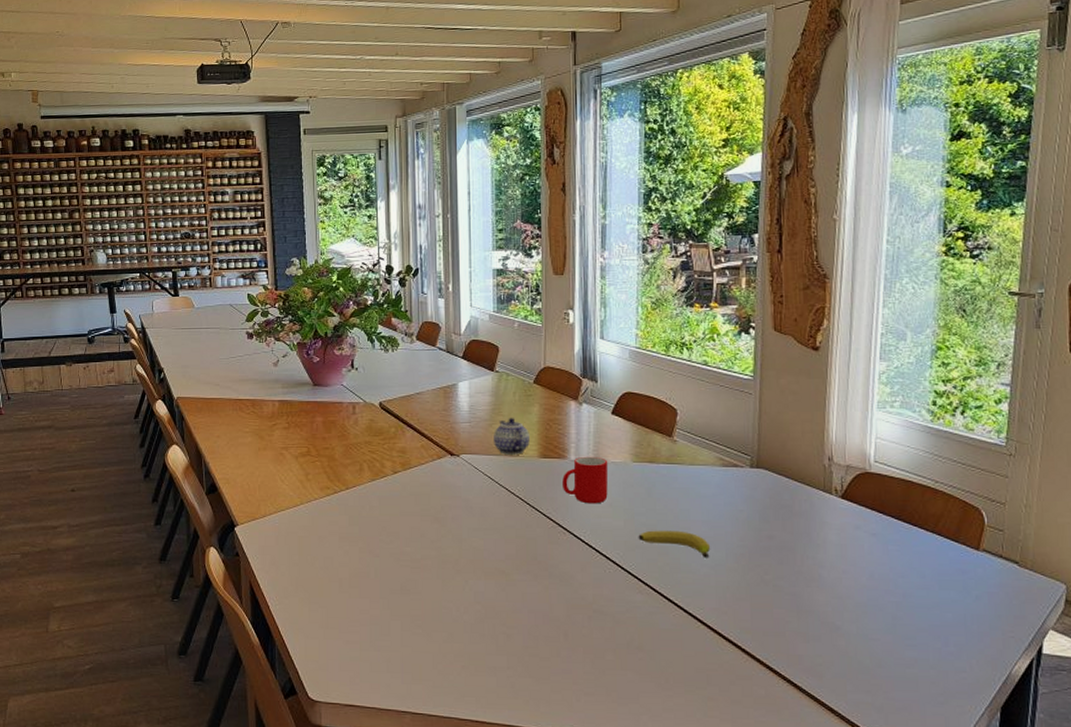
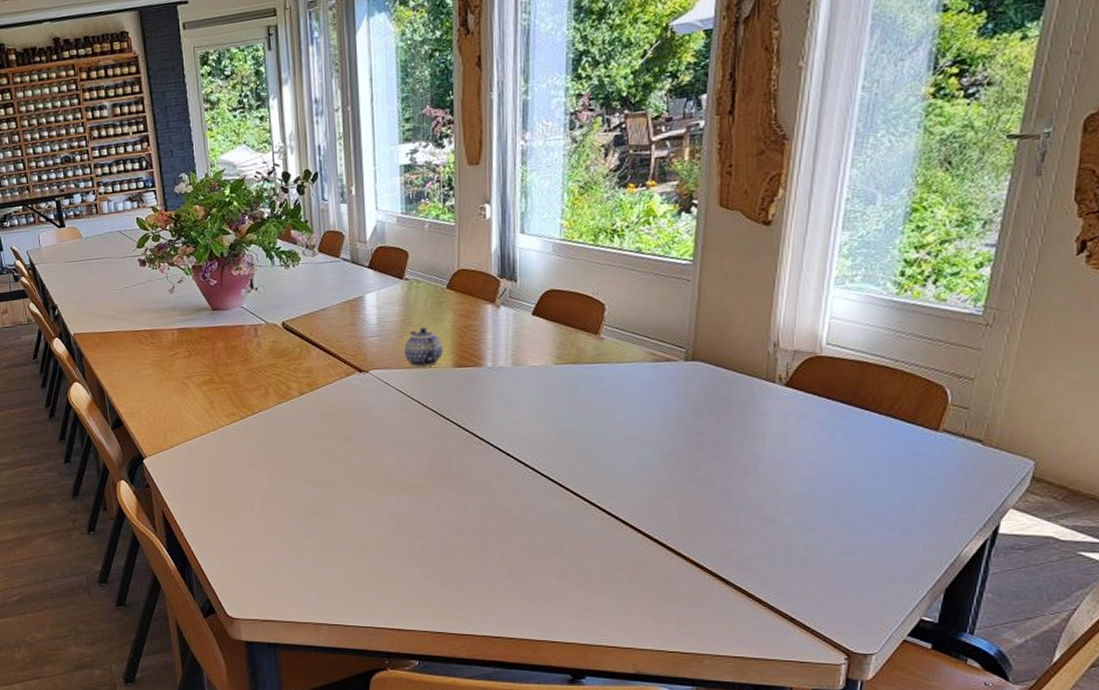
cup: present [562,456,609,504] -> none [478,361,528,412]
fruit: present [638,530,711,558] -> none [559,432,638,459]

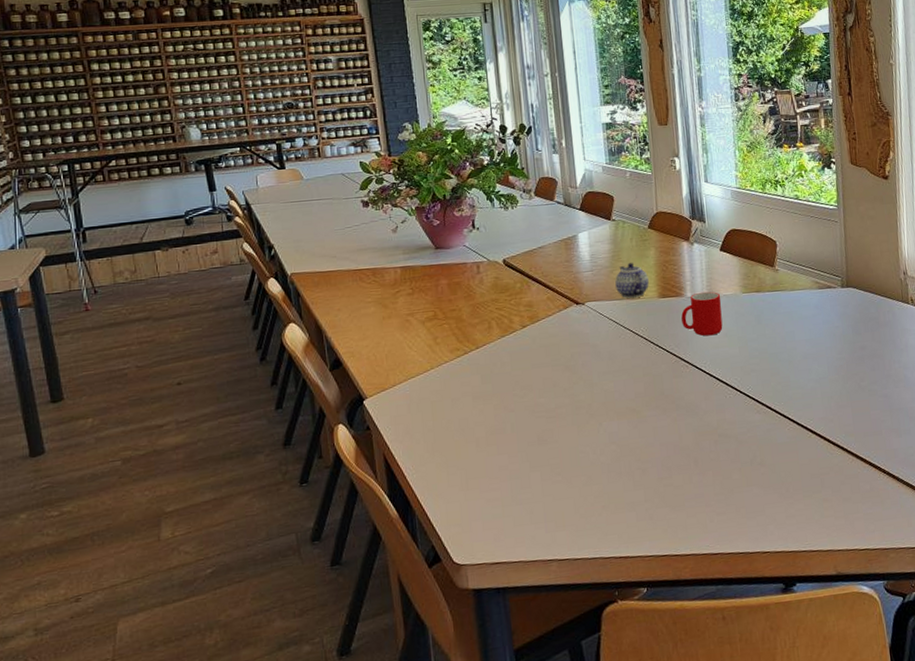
cup: none [478,361,528,412] -> present [681,291,723,336]

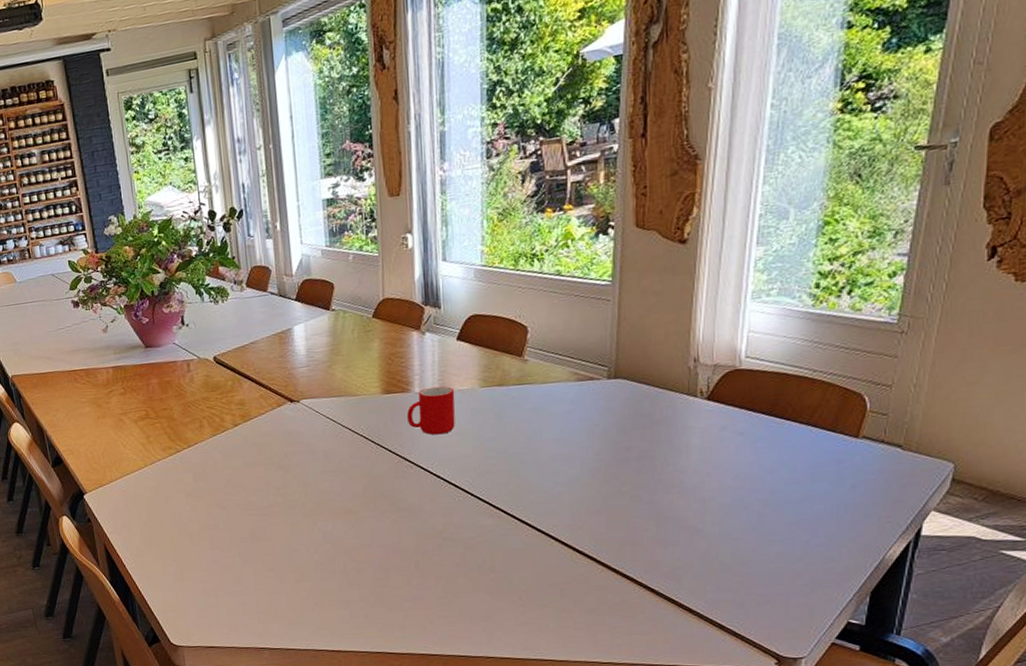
teapot: present [615,263,649,299] -> none [333,356,371,395]

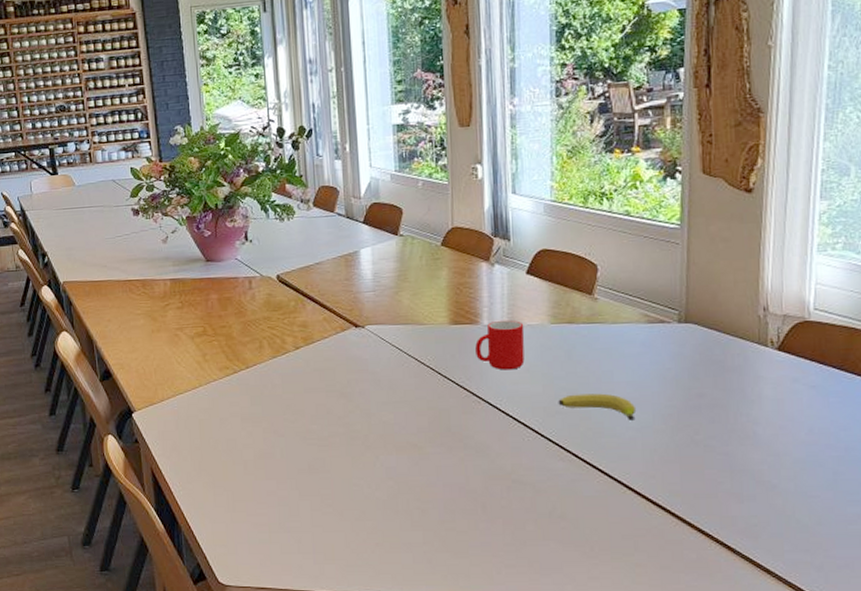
fruit: none [488,451,565,476] -> present [558,393,637,421]

